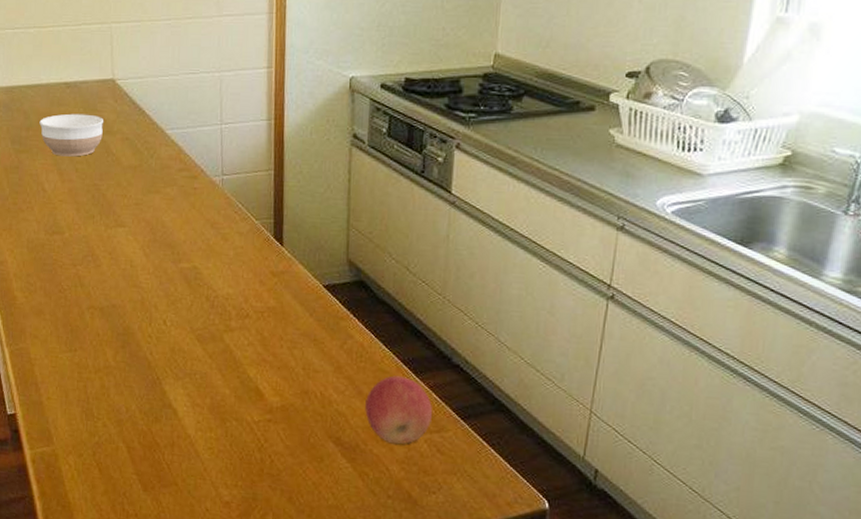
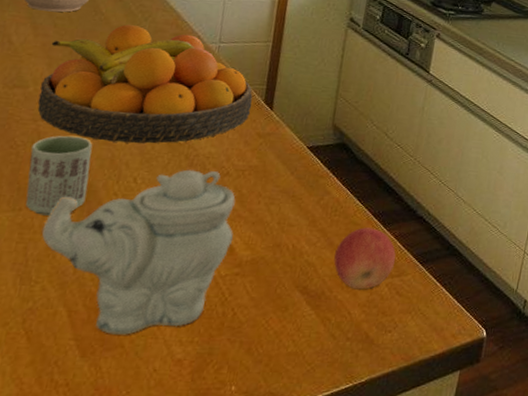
fruit bowl: none [74,163,262,286] -> present [37,24,253,144]
cup: none [75,279,126,357] -> present [25,135,93,216]
teapot: none [95,311,261,474] -> present [41,169,236,335]

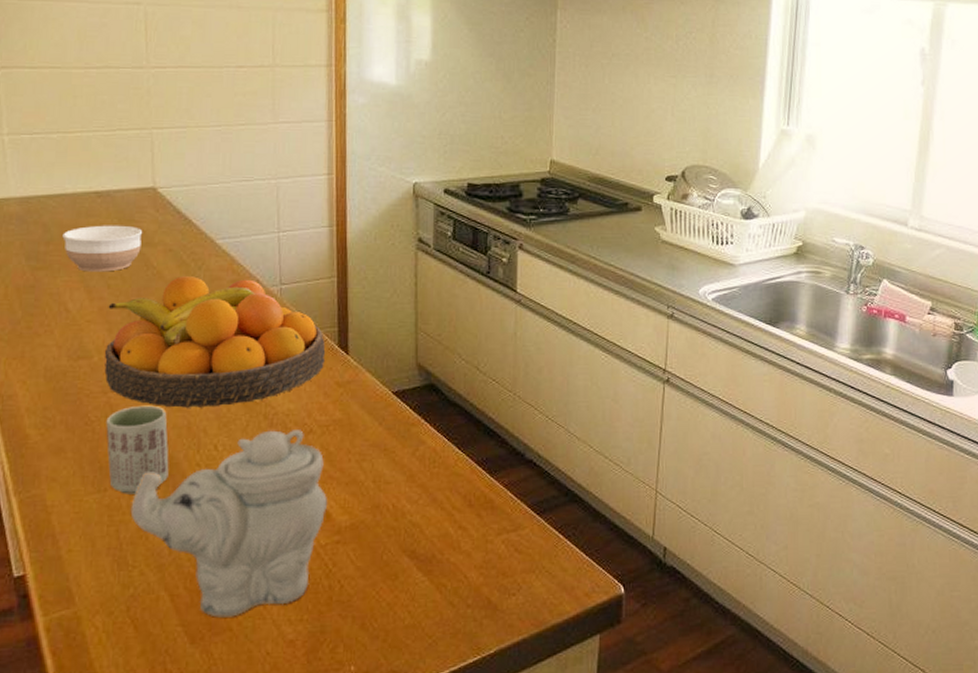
apple: present [334,227,396,290] -> none [440,478,508,550]

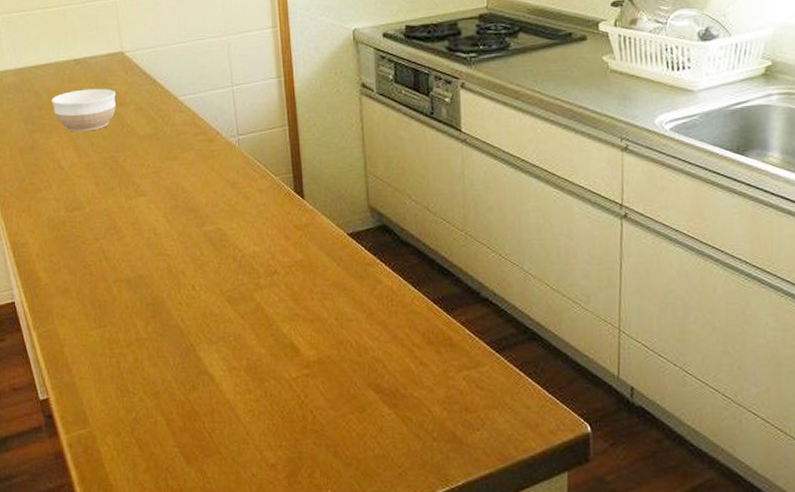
fruit bowl: present [104,276,326,408] -> none [93,131,284,252]
cup: present [106,405,169,494] -> none [101,250,156,330]
teapot: present [130,430,327,618] -> none [127,271,295,441]

